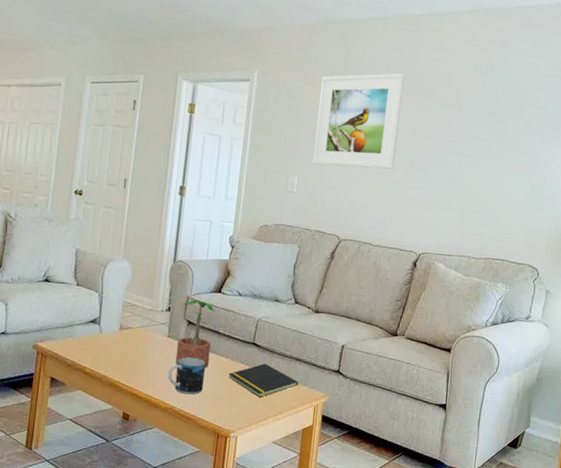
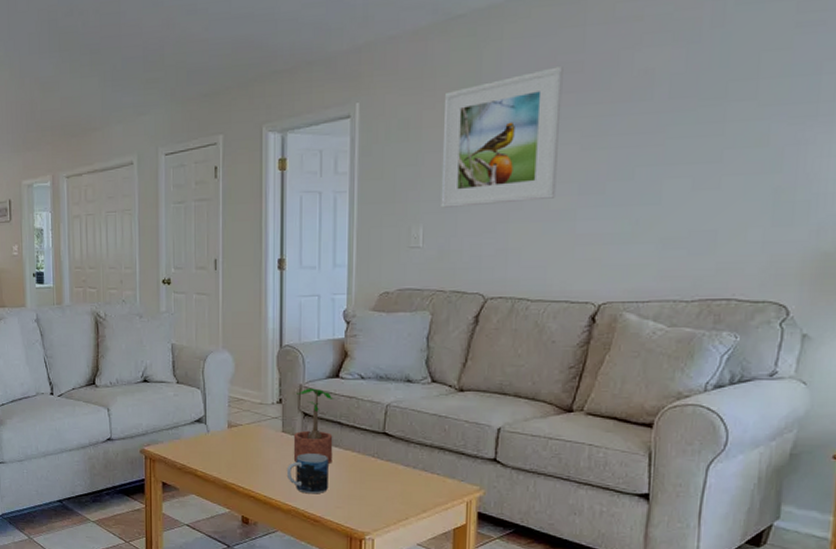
notepad: present [228,363,299,397] -> none [357,455,445,494]

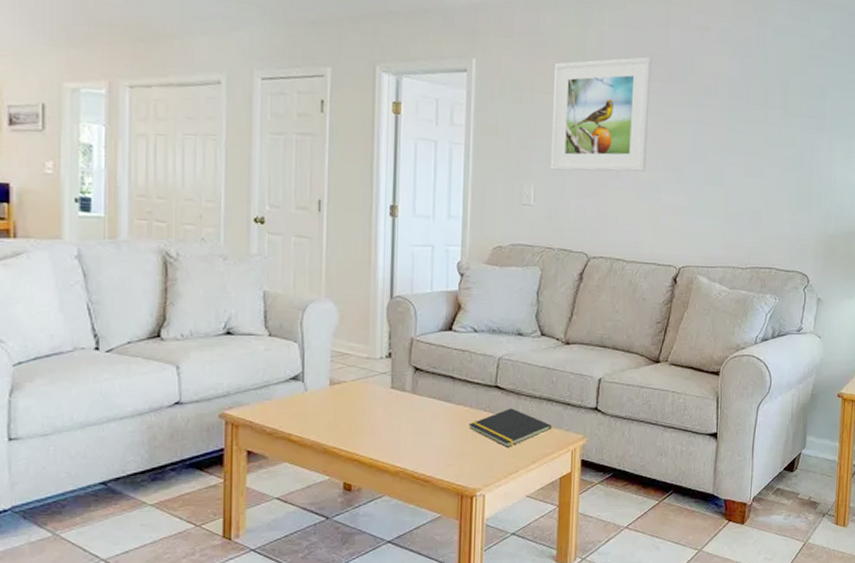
mug: present [286,453,328,494] -> none [395,410,440,453]
potted plant: present [293,388,335,464] -> none [402,341,448,420]
notepad: none [357,455,445,494] -> present [469,408,552,447]

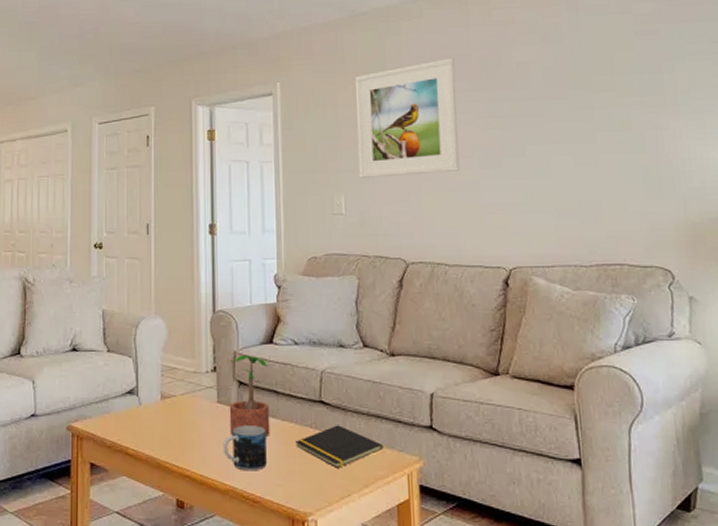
mug: none [395,410,440,453] -> present [223,426,267,471]
potted plant: none [402,341,448,420] -> present [229,355,270,436]

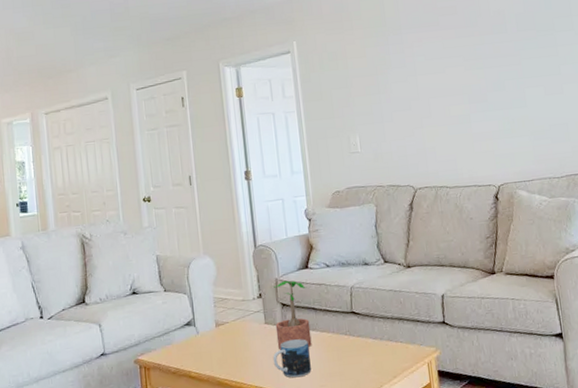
notepad: present [295,425,384,468] -> none [334,330,407,366]
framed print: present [355,58,460,178] -> none [361,10,453,120]

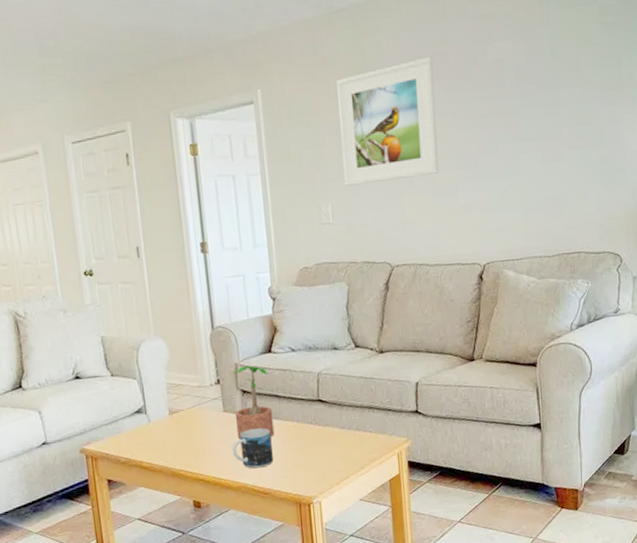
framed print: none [361,10,453,120] -> present [337,57,439,186]

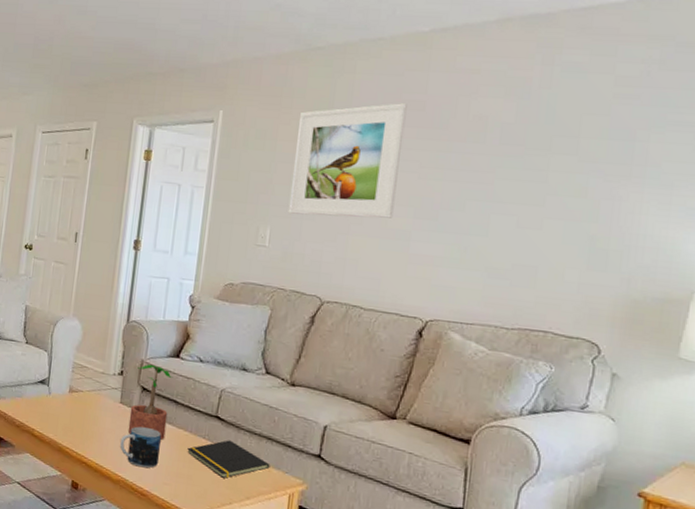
notepad: none [298,419,376,456] -> present [187,440,270,478]

